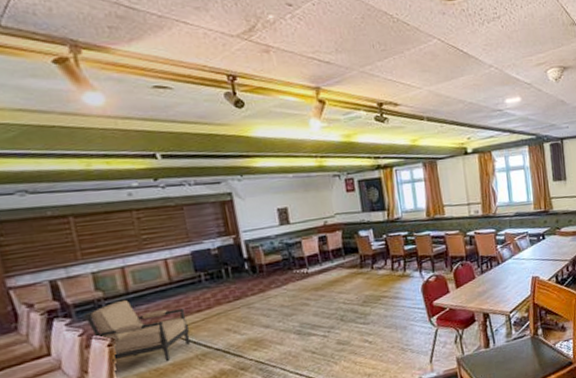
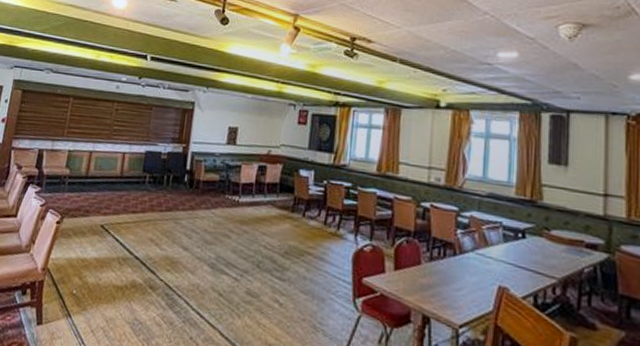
chair: present [84,300,191,362] -> none [50,181,124,256]

